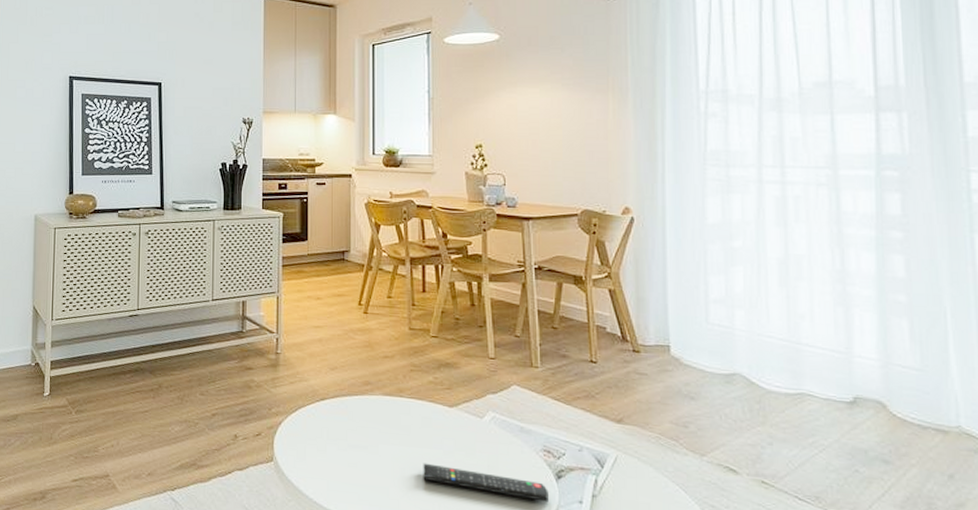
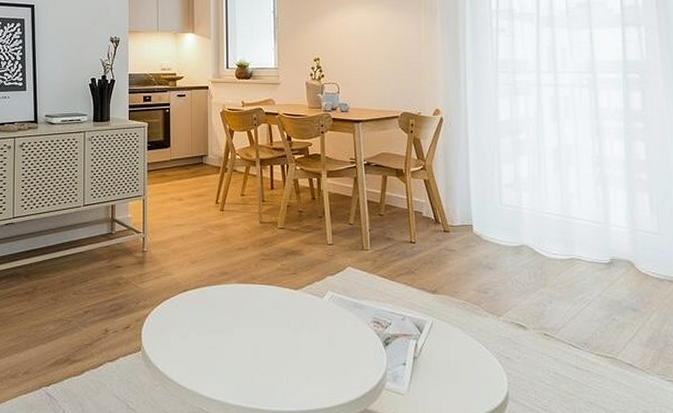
remote control: present [423,463,549,502] -> none [273,341,378,367]

